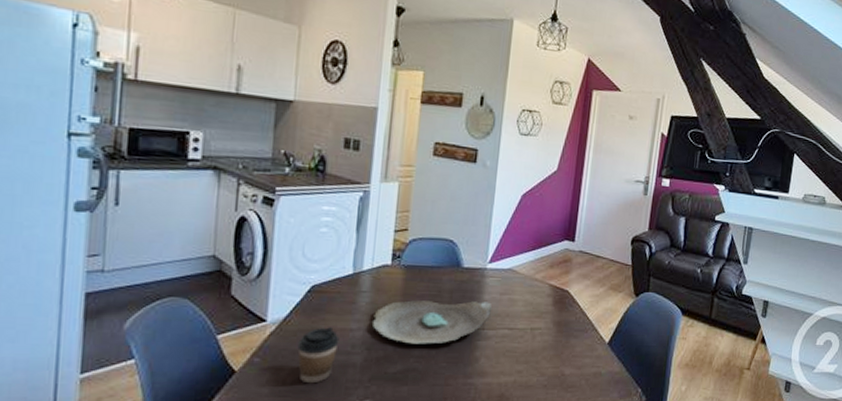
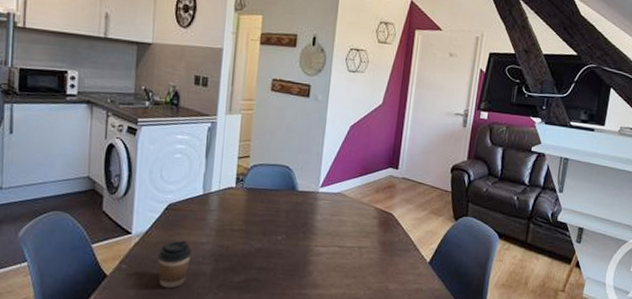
decorative bowl: present [373,300,492,344] -> none [220,219,323,258]

